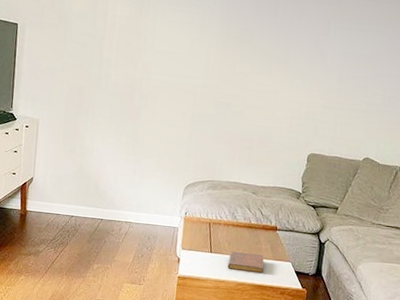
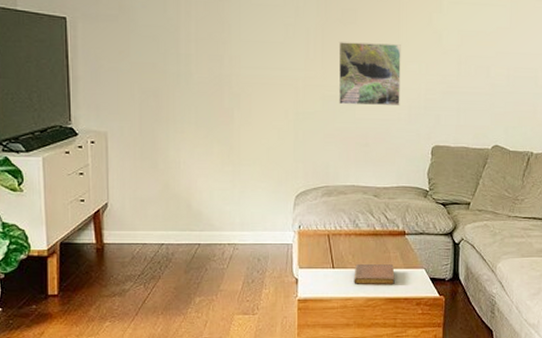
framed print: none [229,56,289,116] -> present [338,42,401,107]

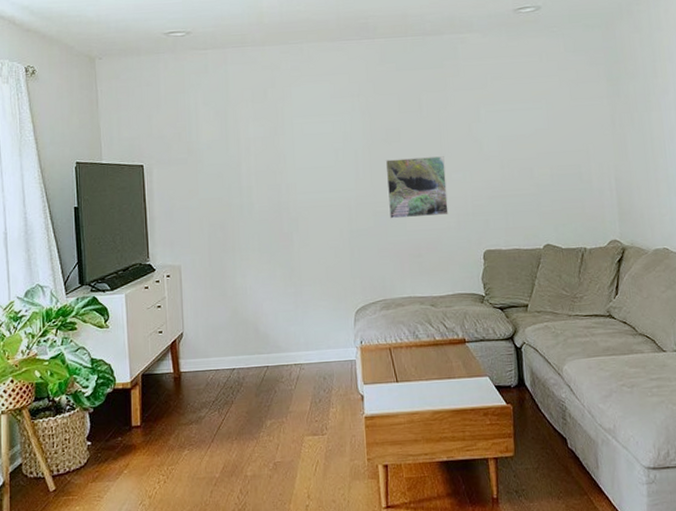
notebook: present [354,263,395,285] -> none [418,374,460,398]

